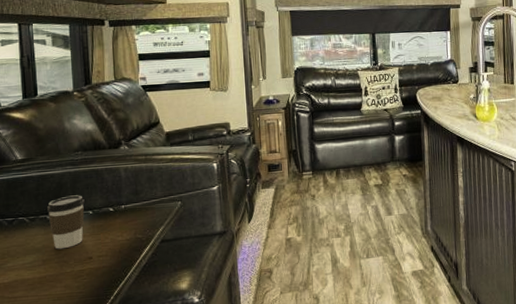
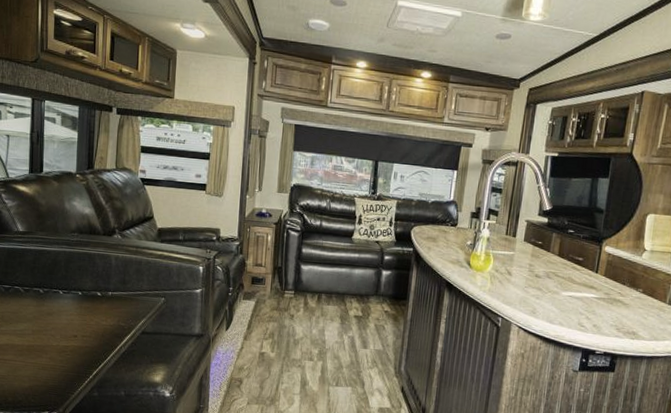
coffee cup: present [46,195,85,249] -> none [40,273,76,323]

